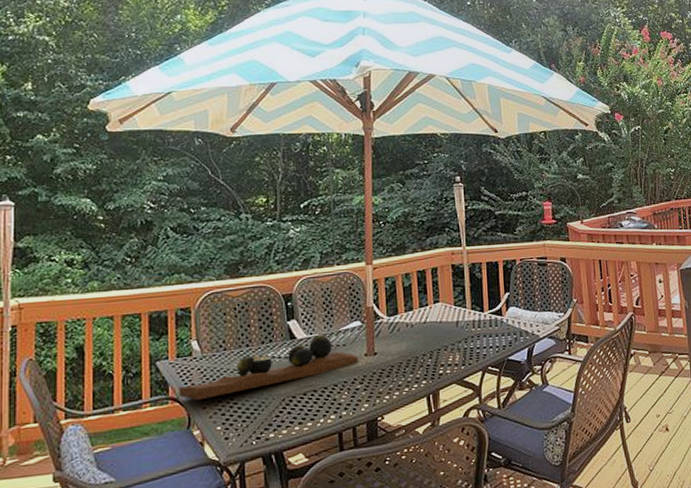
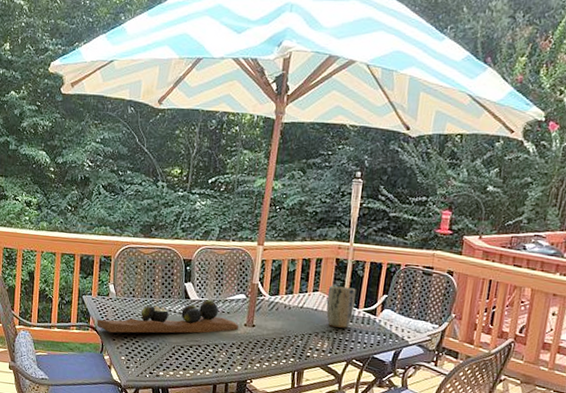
plant pot: none [449,292,479,337] -> present [326,285,356,328]

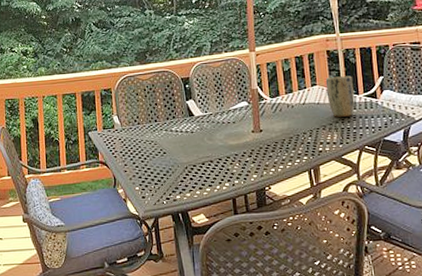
decorative tray: present [96,299,238,333] -> none [106,112,246,165]

